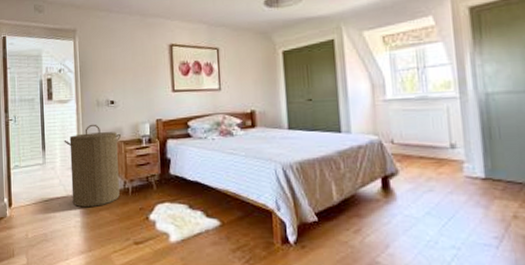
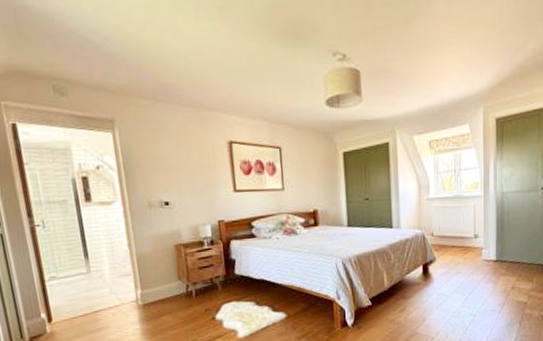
laundry hamper: present [64,124,122,208] -> none [111,227,183,315]

